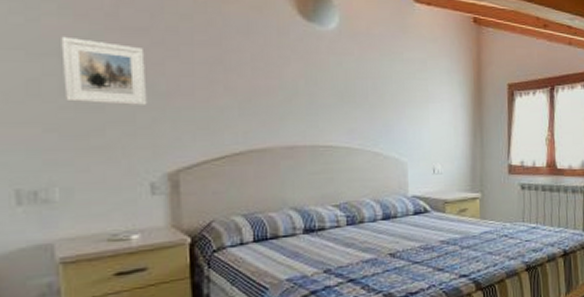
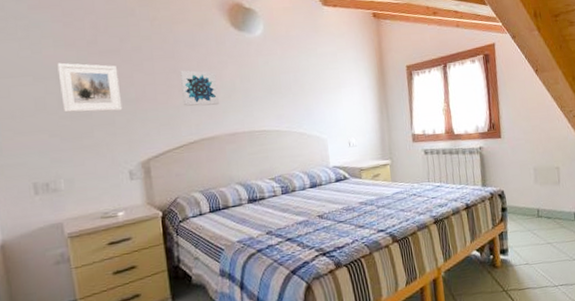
wall art: none [226,62,276,111] -> present [179,70,219,106]

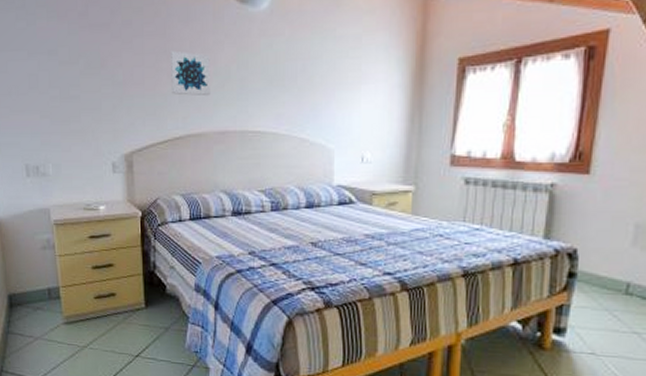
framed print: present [57,62,123,113] -> none [50,36,109,95]

